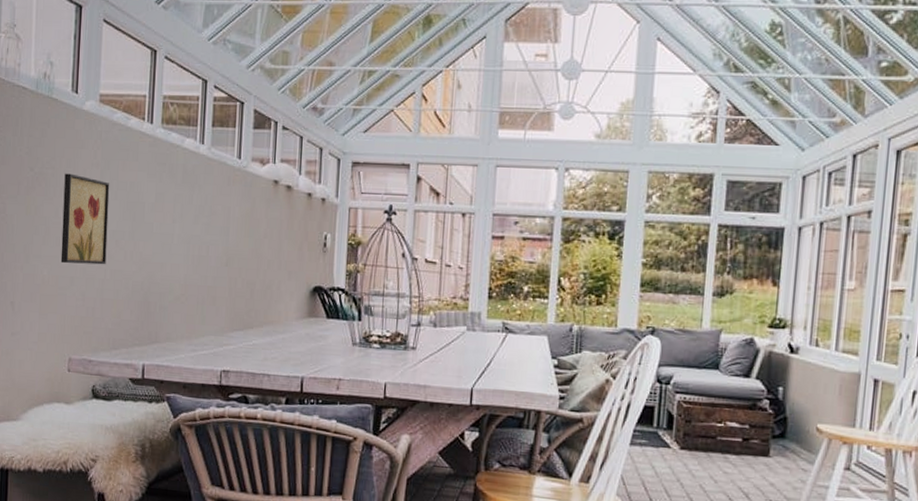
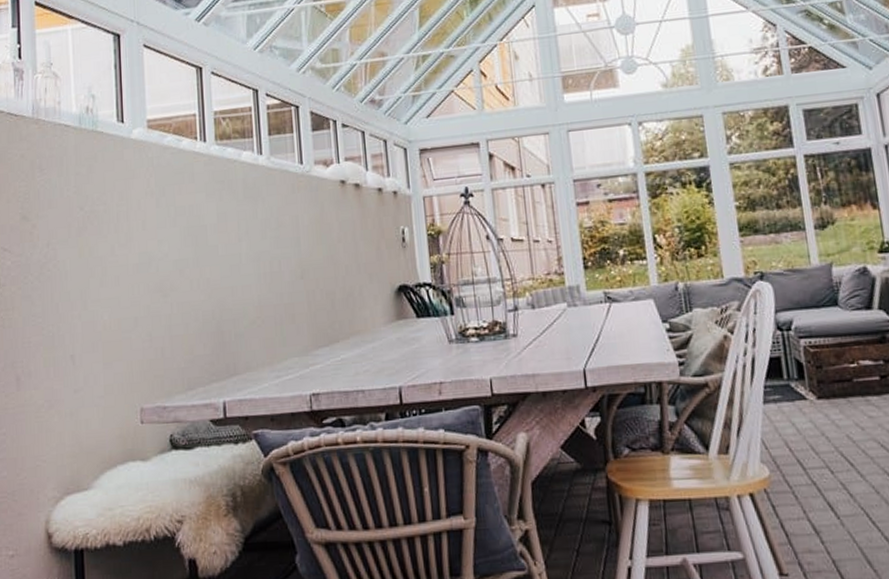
wall art: present [60,173,110,265] -> none [117,206,172,303]

